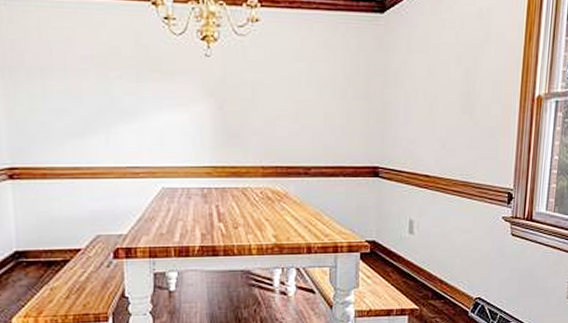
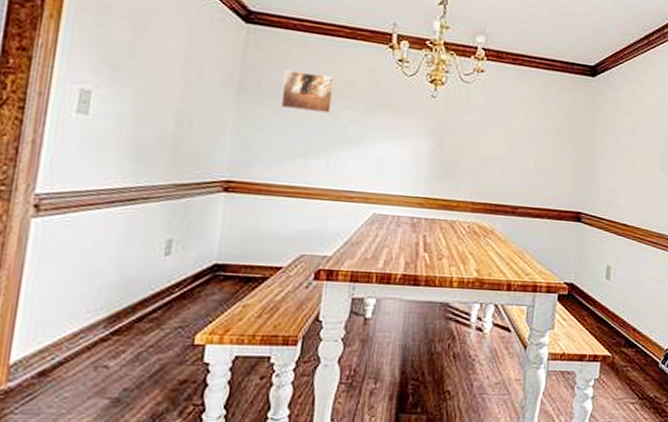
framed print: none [45,42,101,87] -> present [280,69,335,114]

